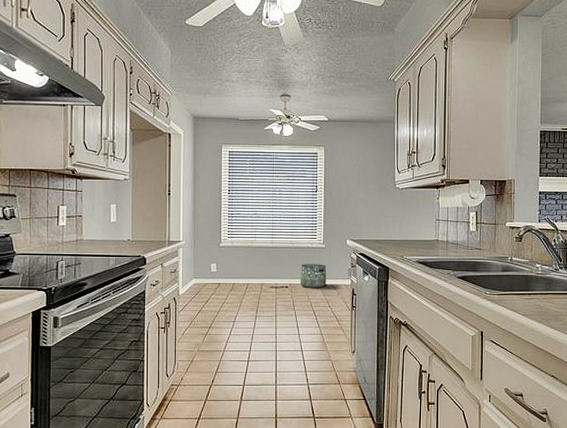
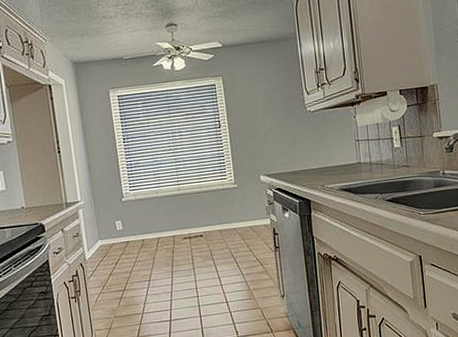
basket: present [301,264,327,288] -> none [213,205,244,234]

